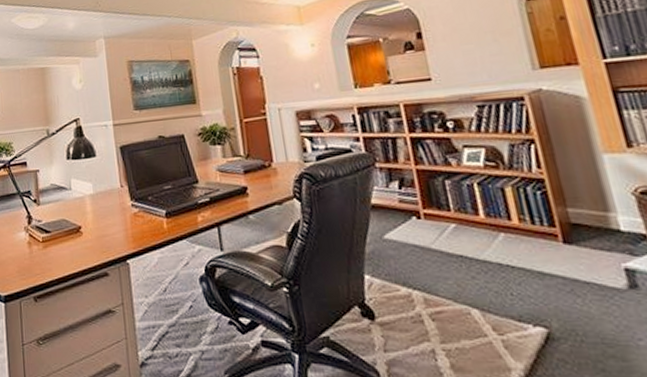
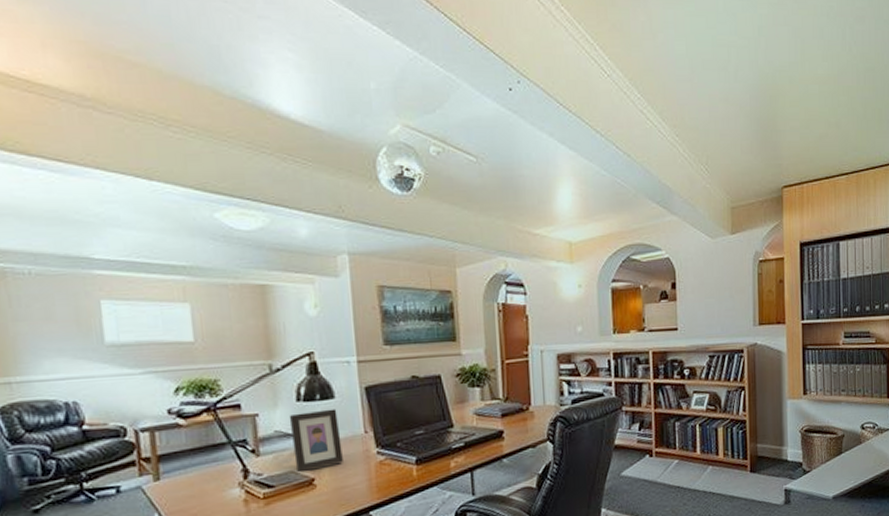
picture frame: none [61,165,104,220] -> present [289,409,343,471]

